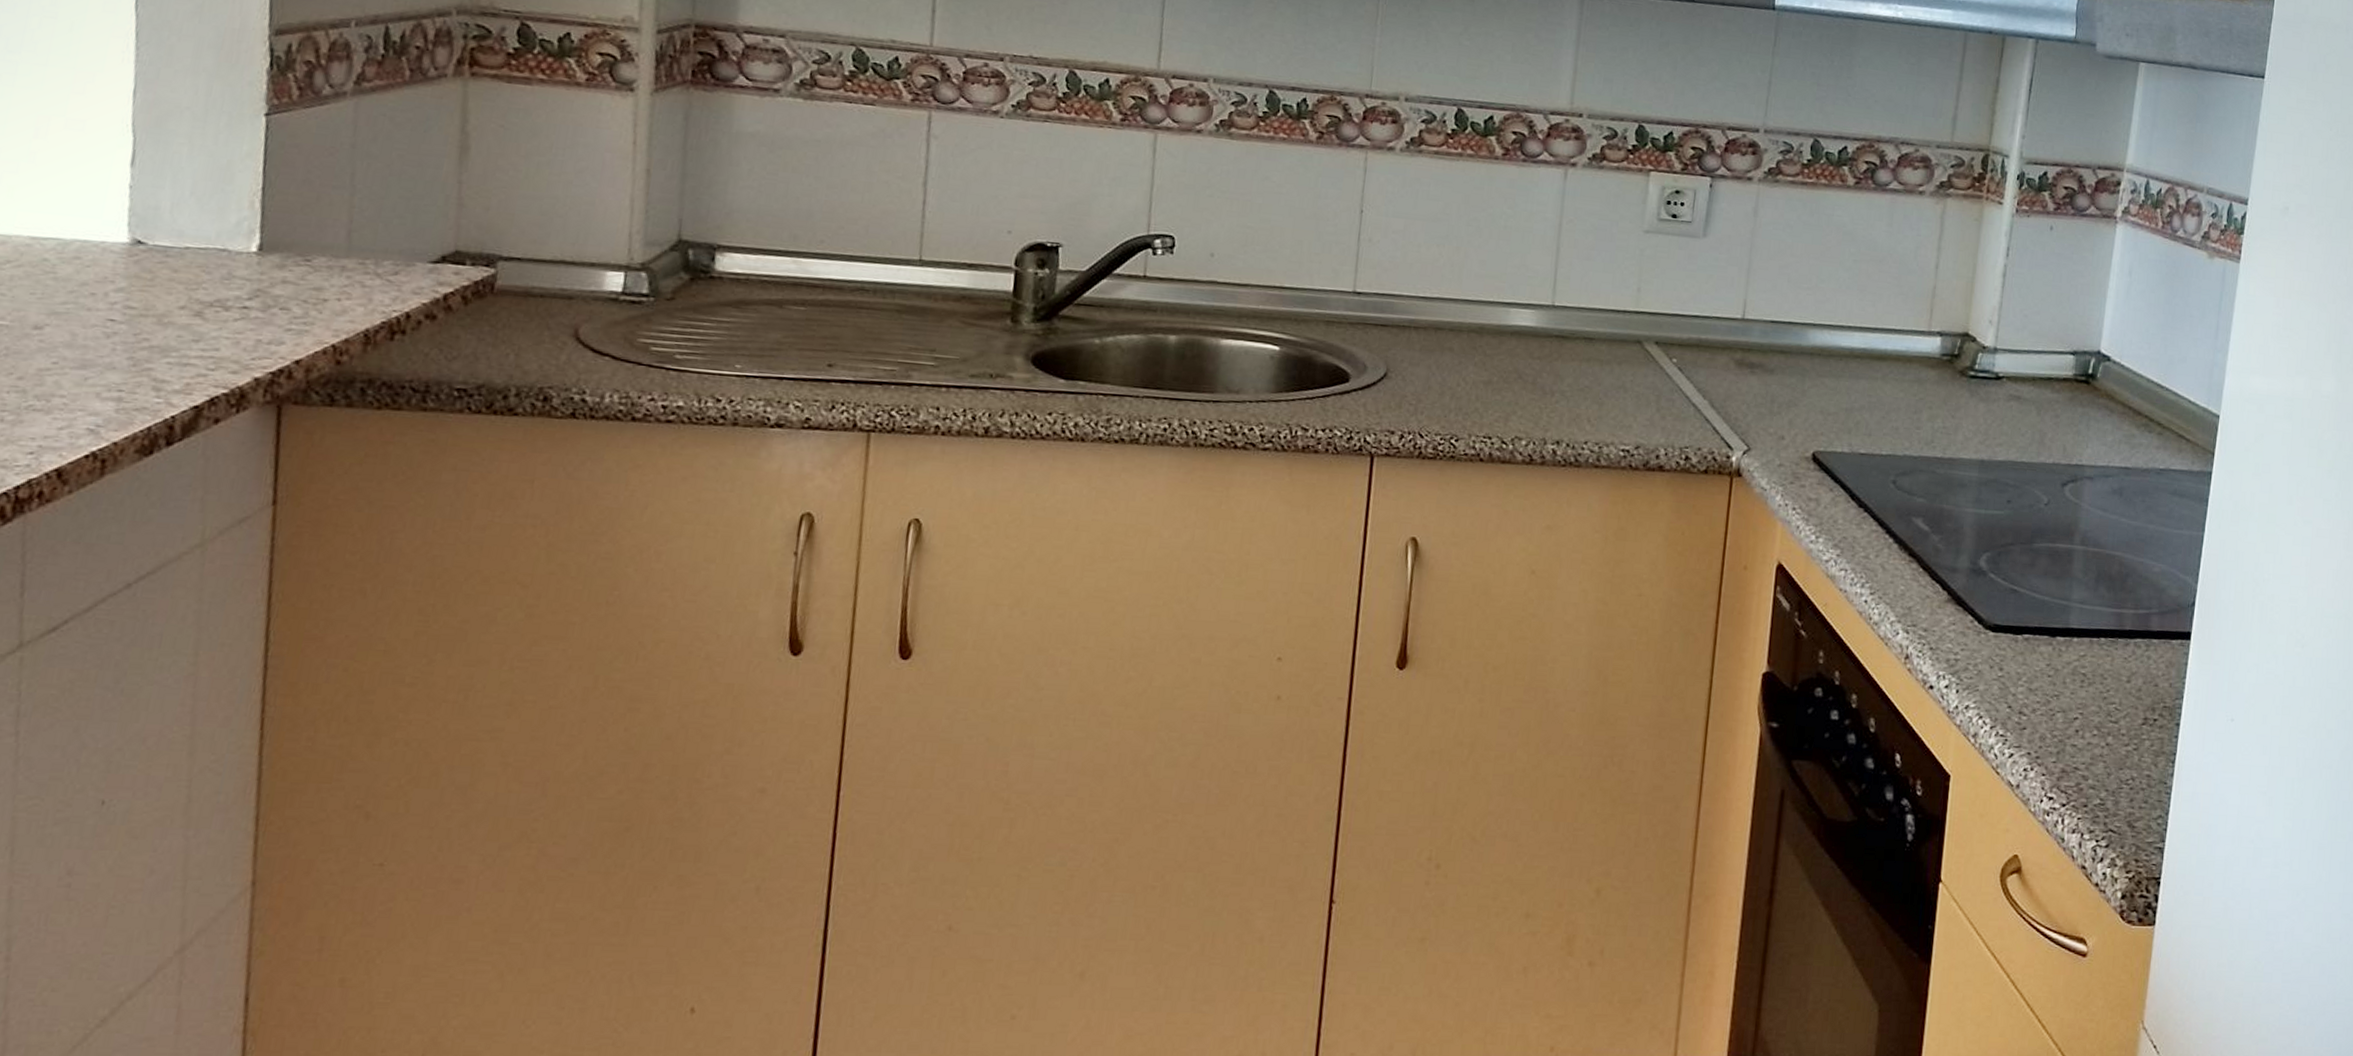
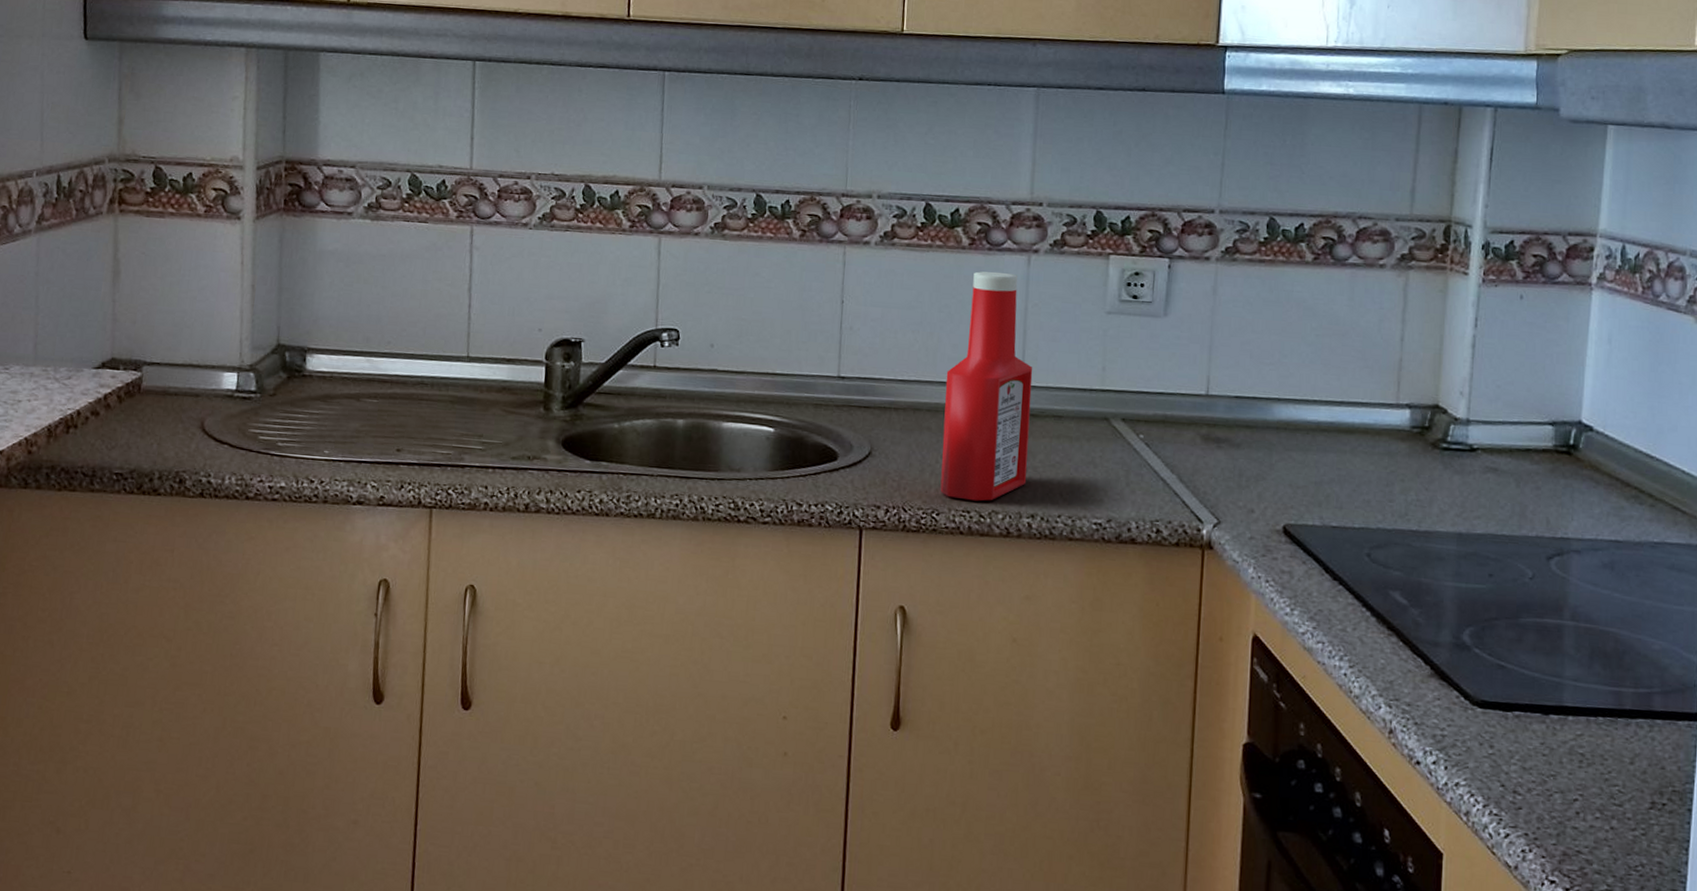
ketchup bottle: none [1460,183,1565,427] -> present [940,271,1033,501]

